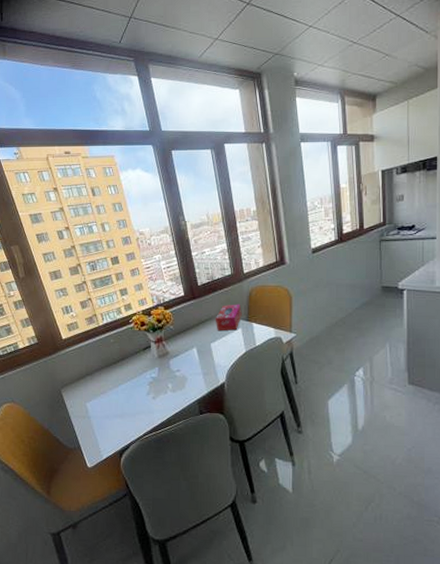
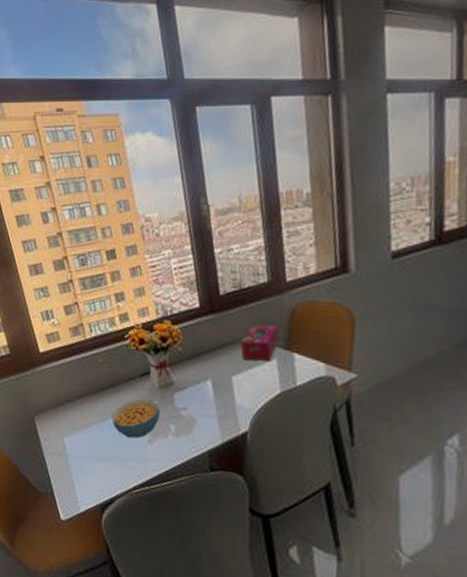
cereal bowl: none [123,366,161,397] -> present [111,399,161,439]

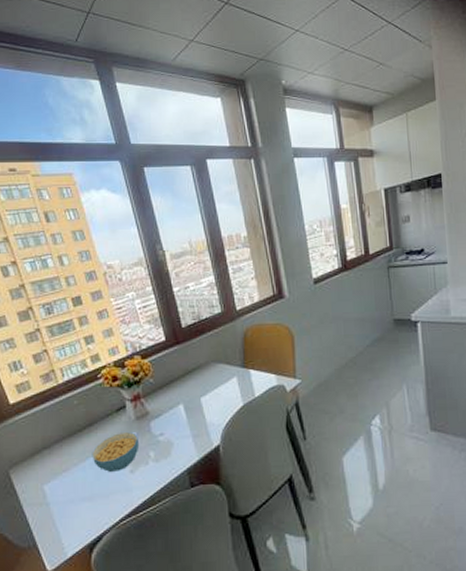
tissue box: present [240,324,280,361] -> none [204,347,236,382]

